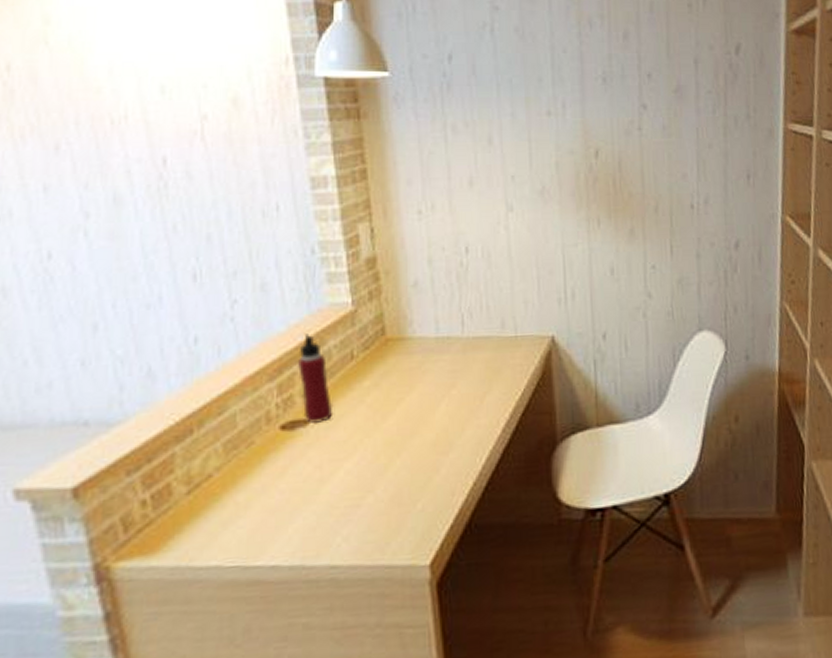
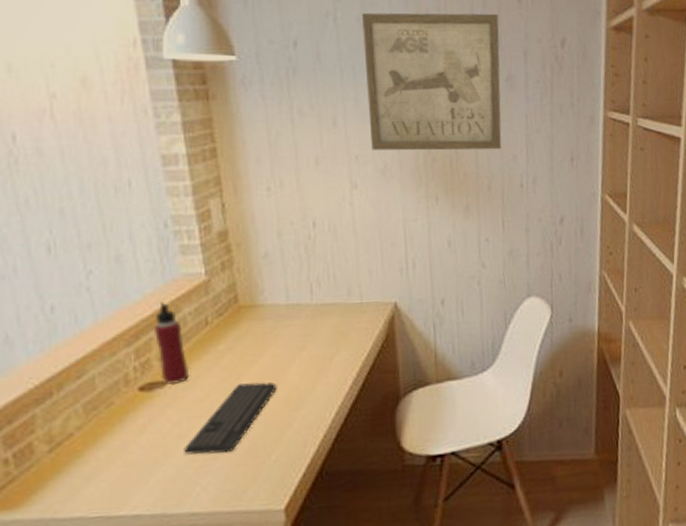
keyboard: none [325,422,424,501] -> present [184,382,277,455]
wall art: none [520,19,670,169] -> present [362,12,502,151]

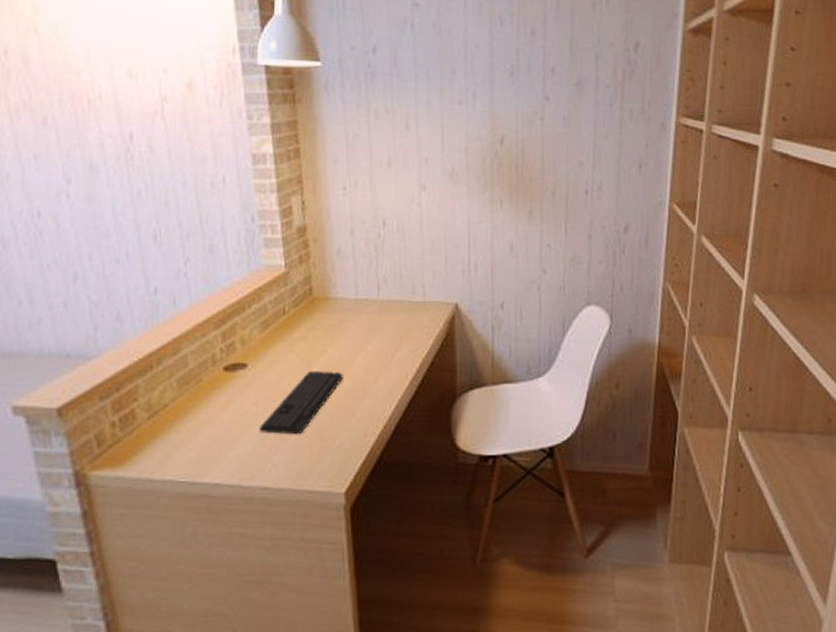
water bottle: present [153,302,190,386] -> none [238,290,268,368]
wall art: present [362,12,502,151] -> none [438,17,572,155]

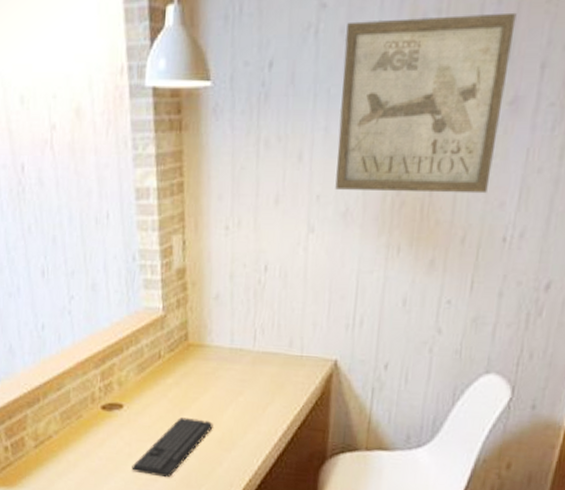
wall art: none [438,17,572,155] -> present [335,12,517,194]

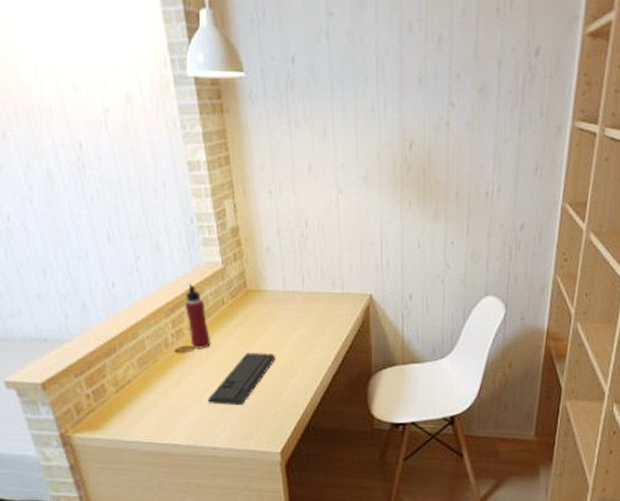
water bottle: none [116,332,142,409] -> present [184,284,211,350]
wall art: present [335,12,517,194] -> none [351,23,476,159]

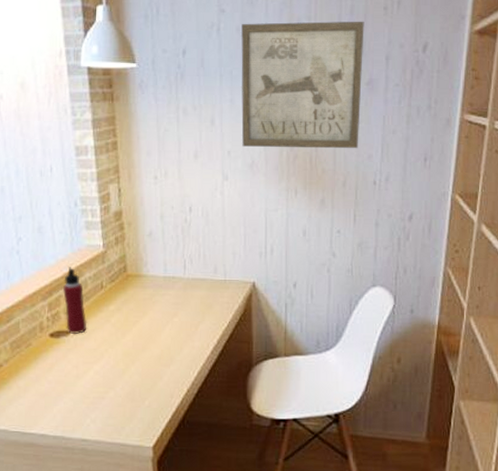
keyboard: present [208,353,276,406] -> none [80,339,153,395]
wall art: none [351,23,476,159] -> present [241,21,364,149]

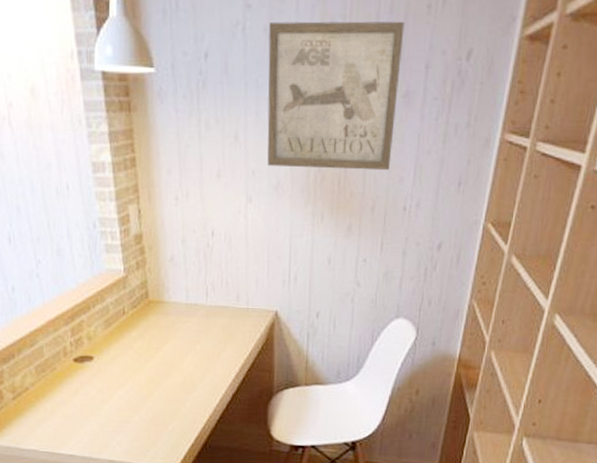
water bottle: present [62,267,87,335] -> none [84,291,110,360]

